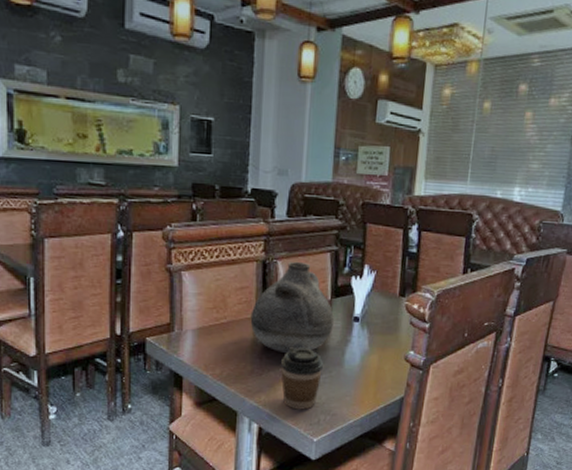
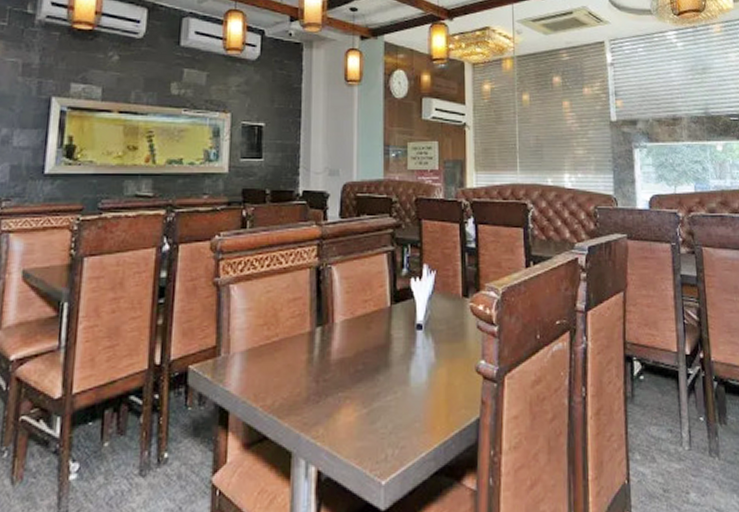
vase: present [250,261,334,353] -> none [304,265,395,373]
coffee cup: present [280,347,323,410] -> none [339,365,387,444]

